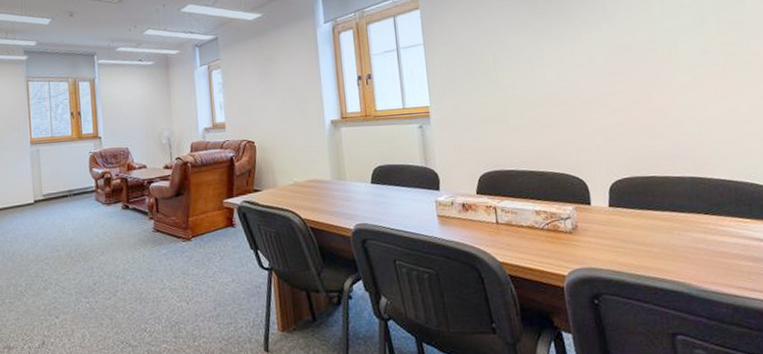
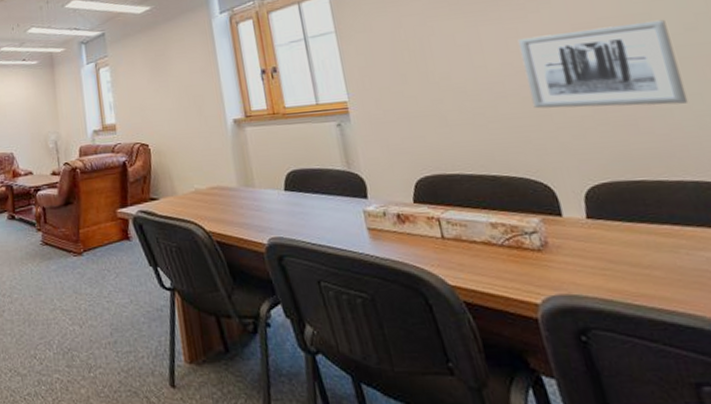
wall art: none [572,43,695,116] -> present [517,19,689,109]

